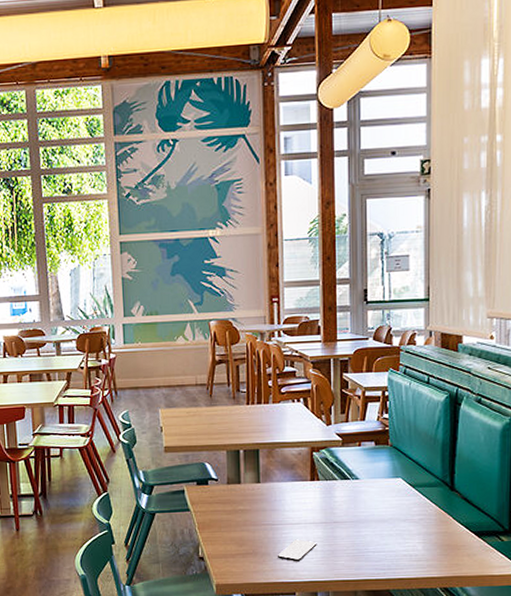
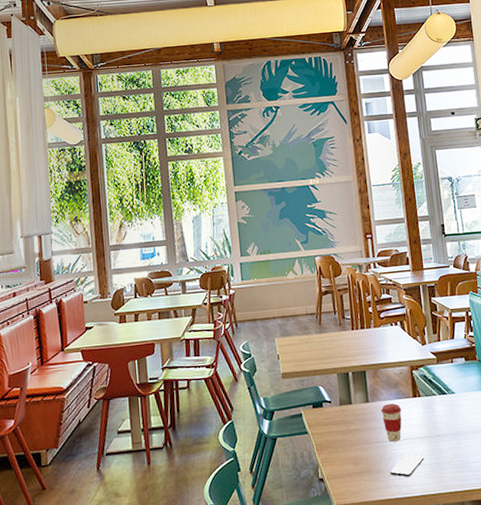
coffee cup: none [272,486,297,525] -> present [380,403,402,442]

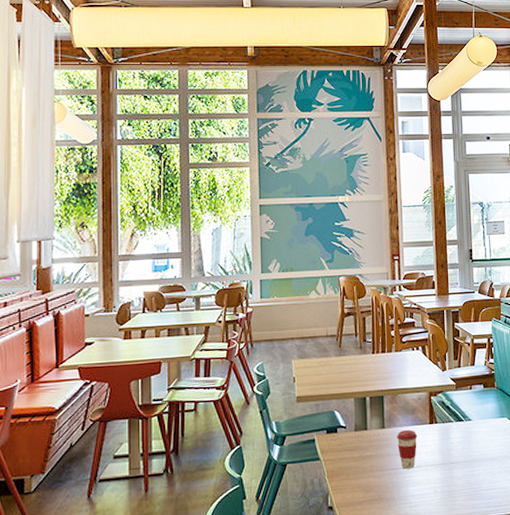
smartphone: present [389,454,424,477] -> none [401,482,437,505]

